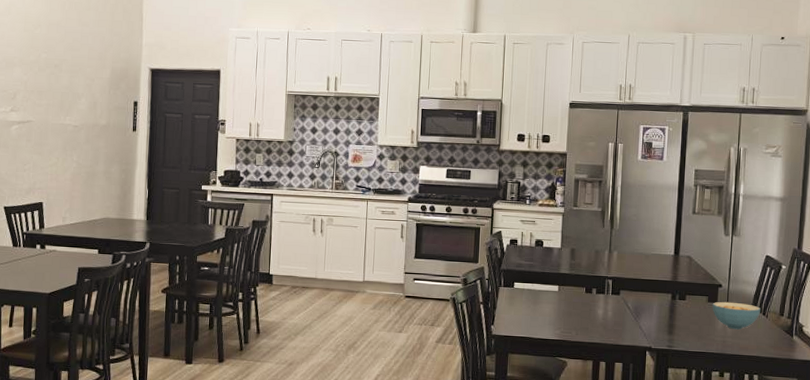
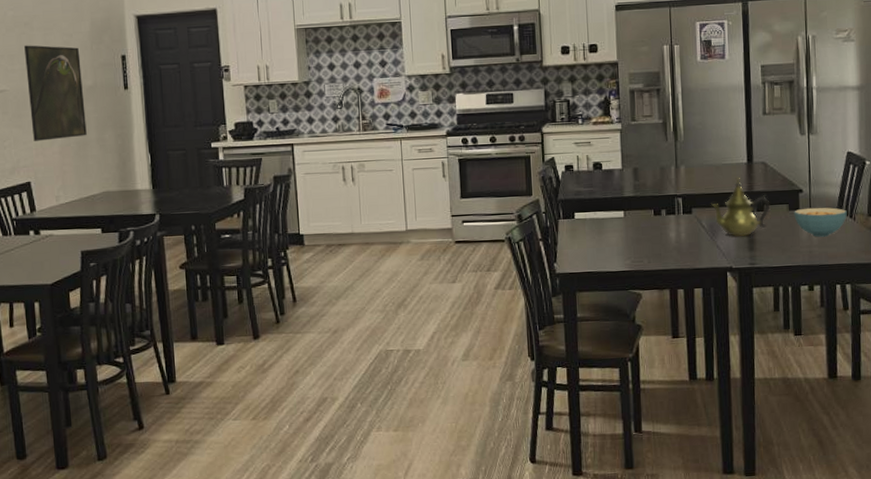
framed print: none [50,84,99,168] -> present [24,45,87,141]
teapot: none [638,267,691,321] -> present [711,177,769,236]

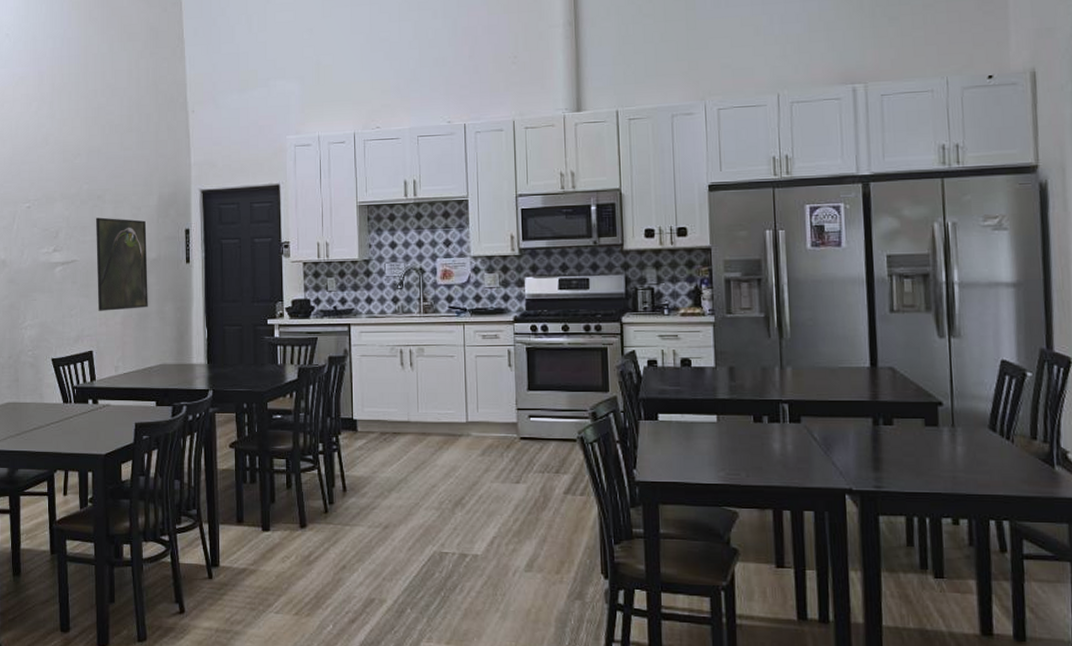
teapot: present [711,177,769,236] -> none [825,383,899,453]
cereal bowl: present [794,207,847,237] -> none [931,424,1003,461]

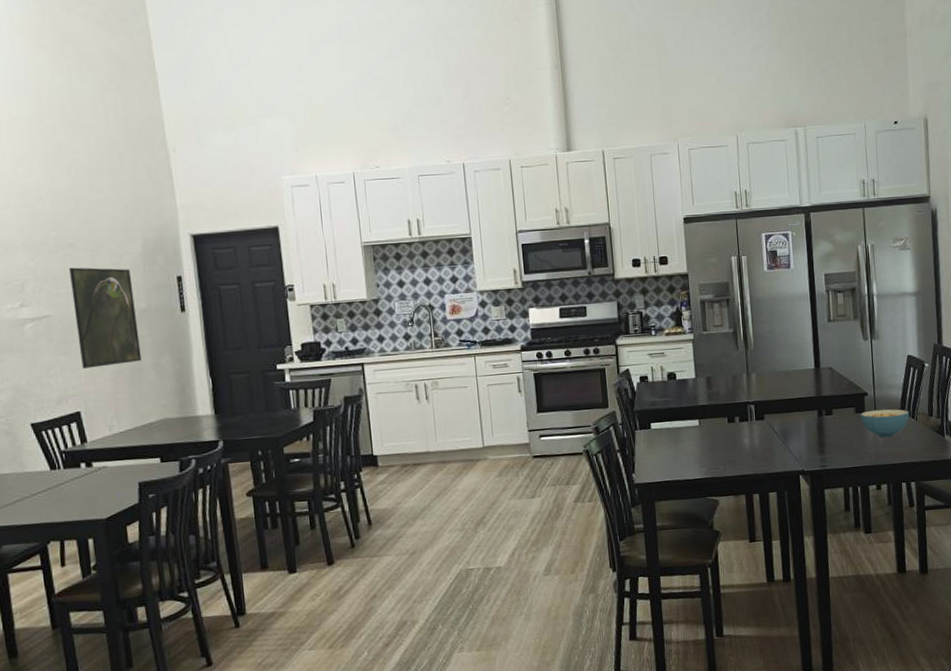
cereal bowl: none [931,424,1003,461] -> present [860,409,910,438]

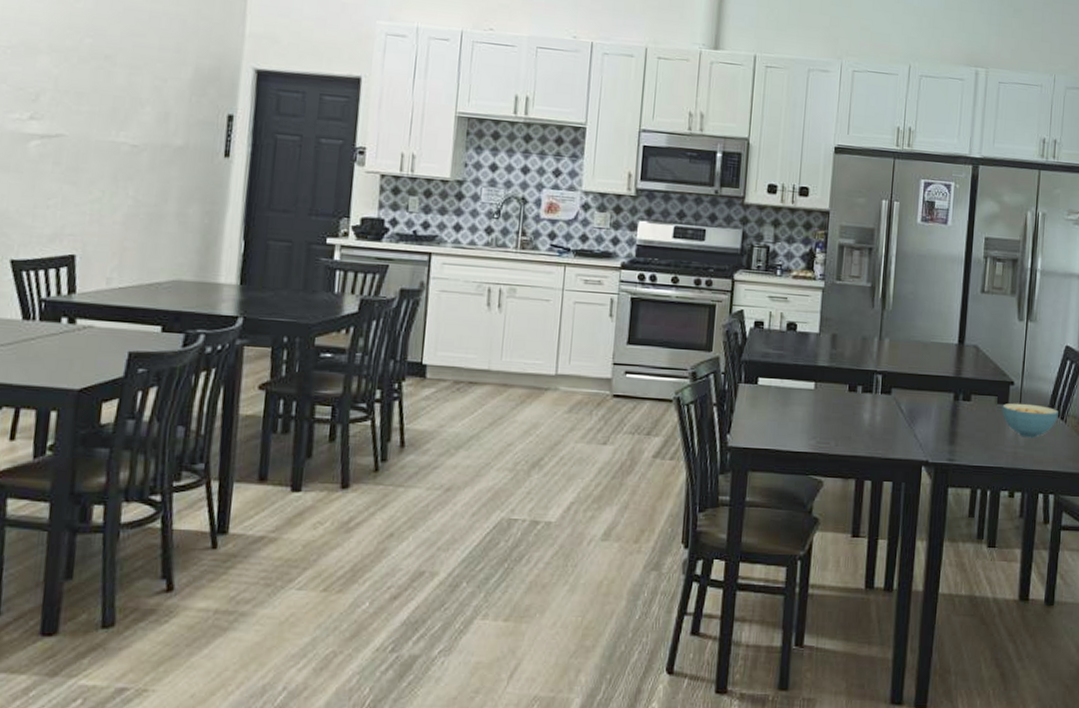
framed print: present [69,267,142,369] -> none [89,83,173,207]

